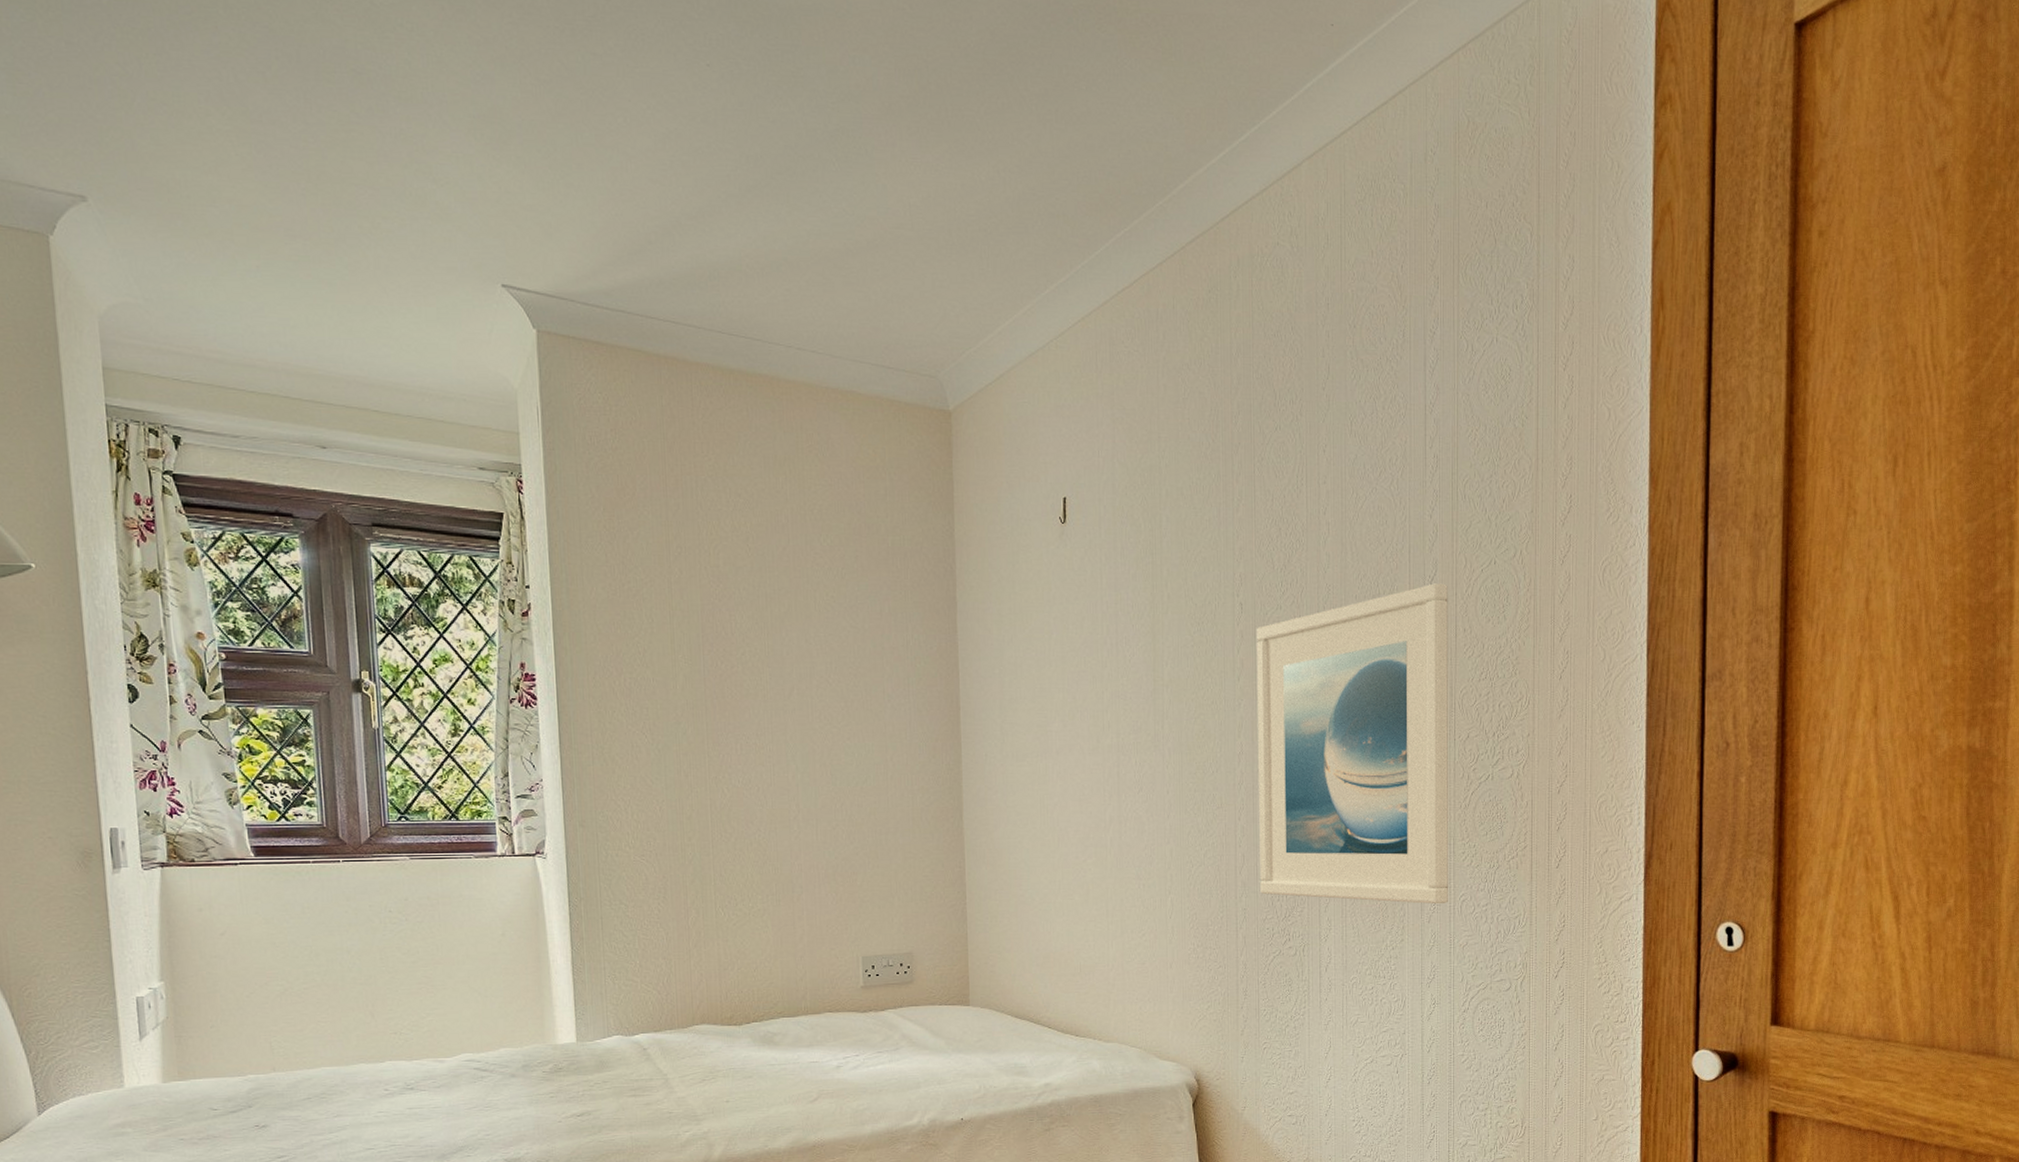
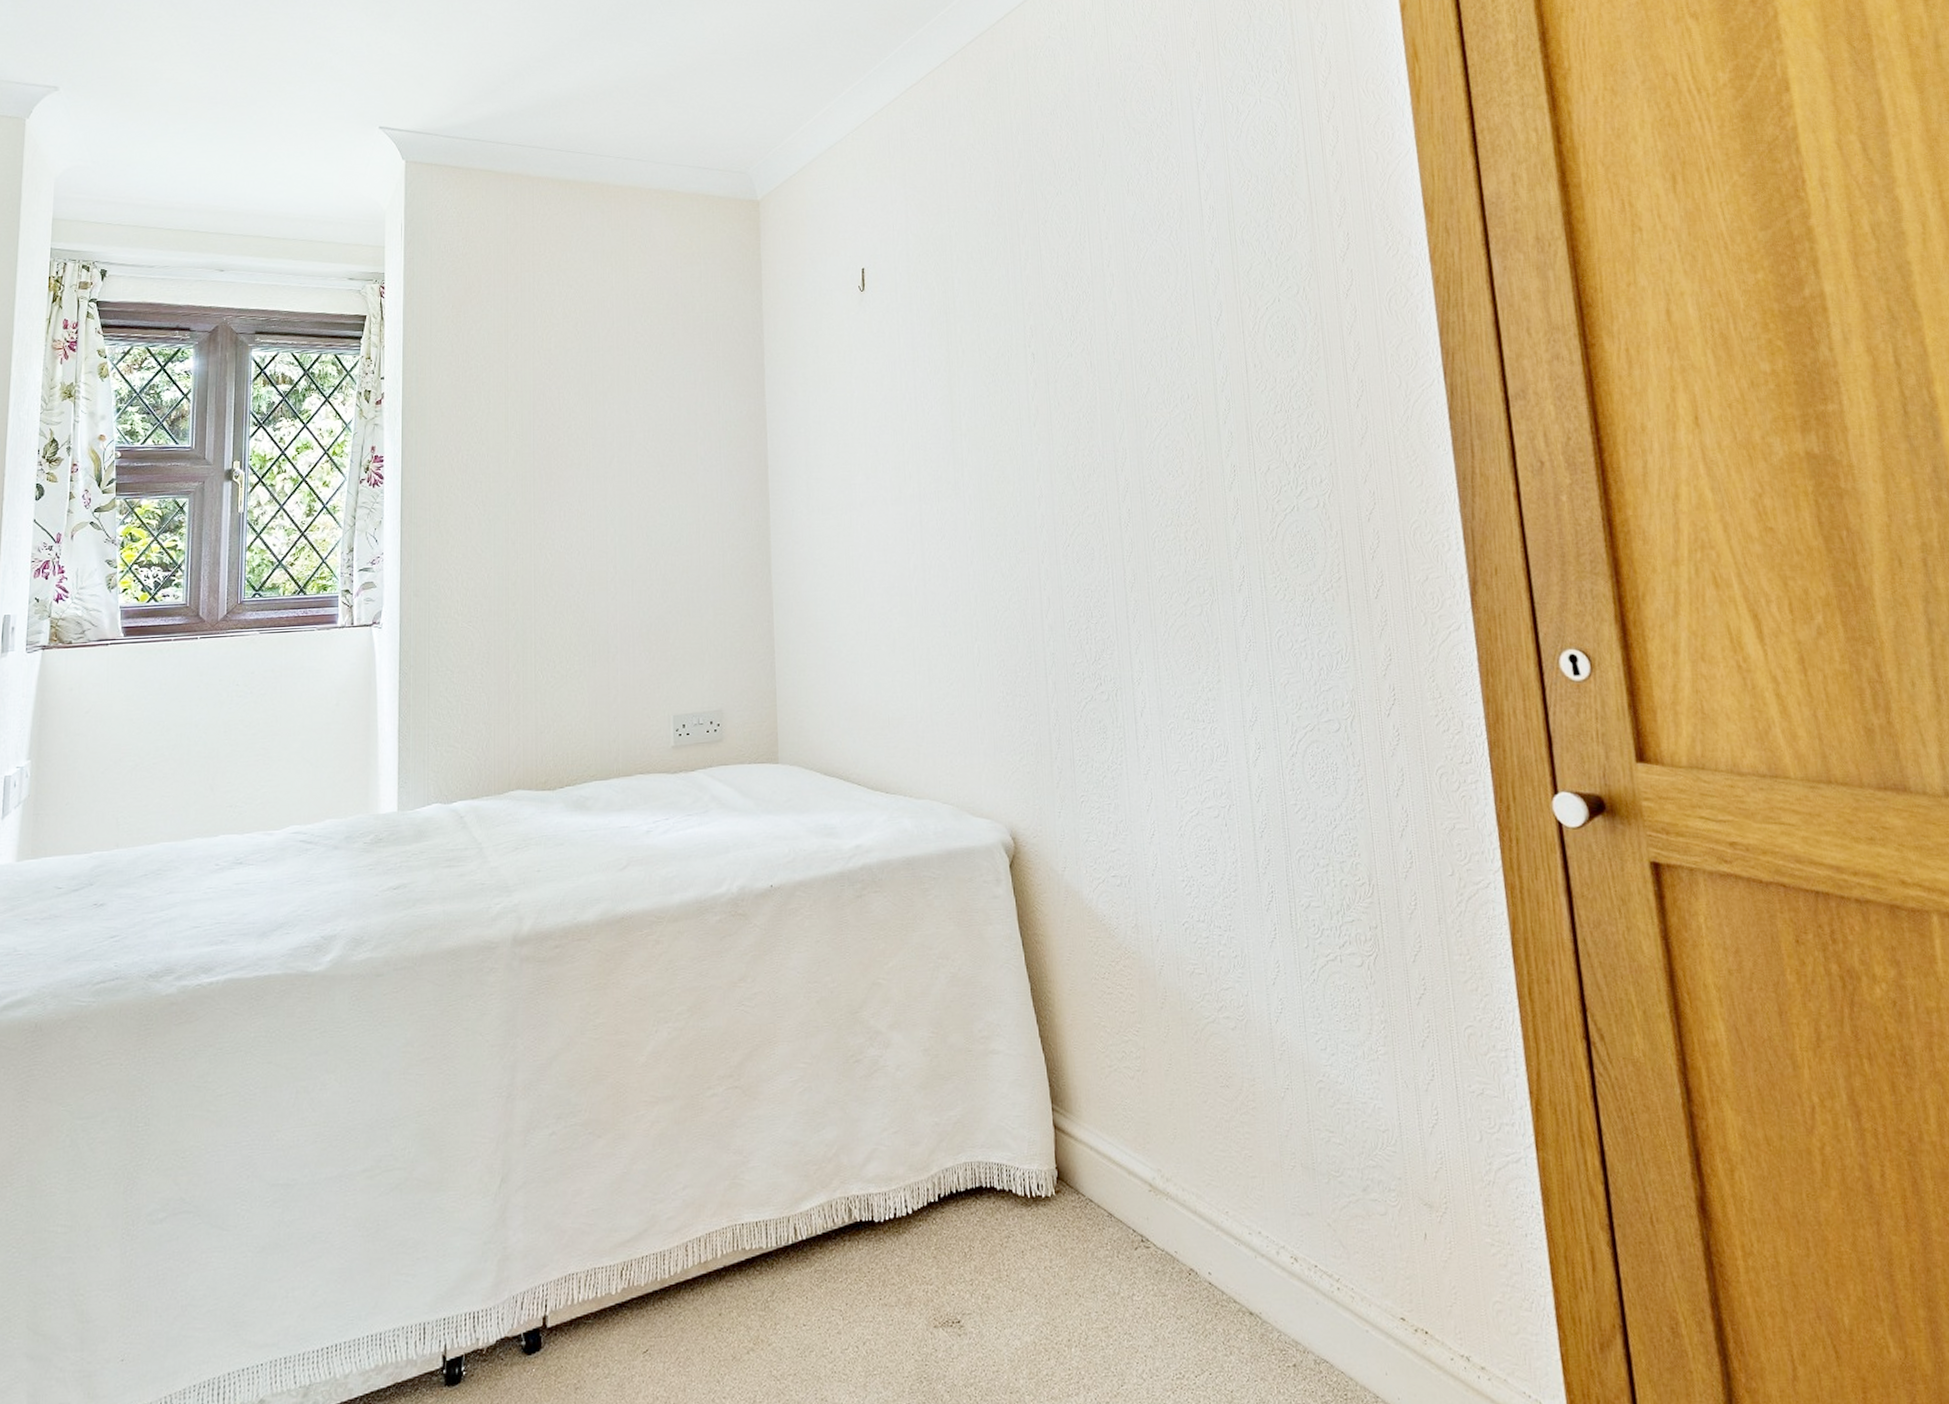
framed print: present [1256,583,1448,905] -> none [1048,323,1264,642]

